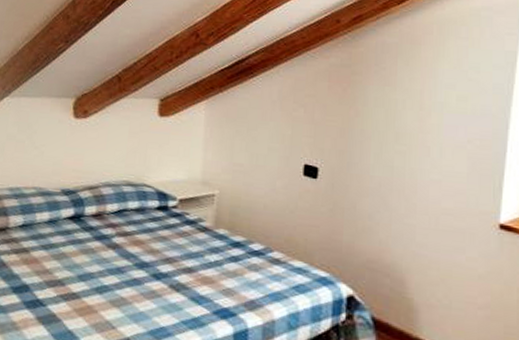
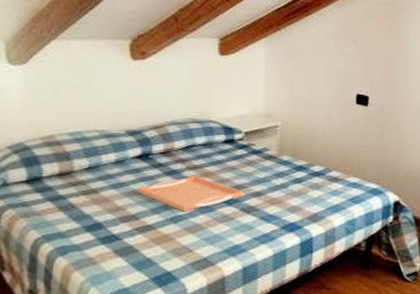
serving tray: none [67,242,173,283] -> present [138,175,242,212]

